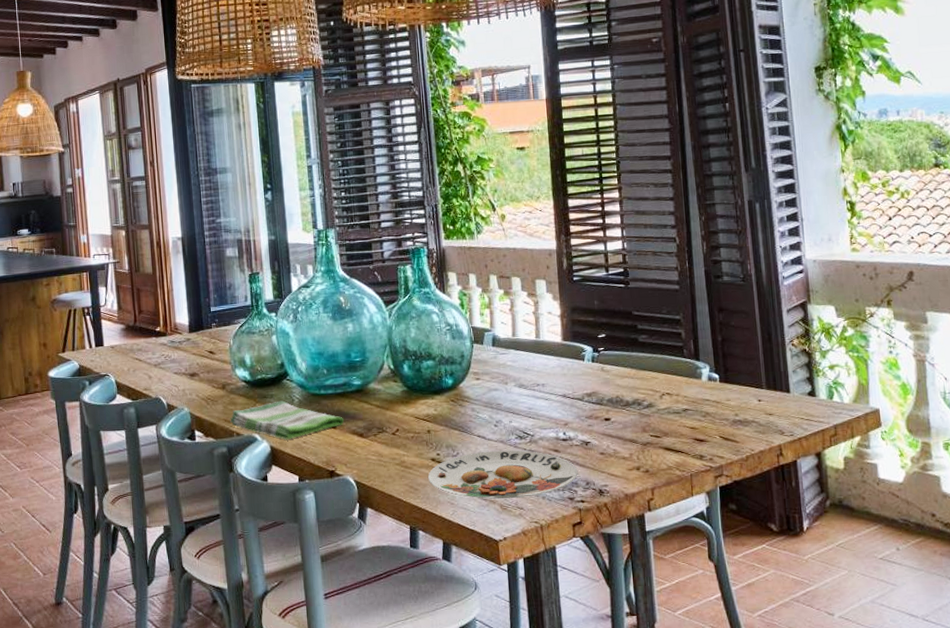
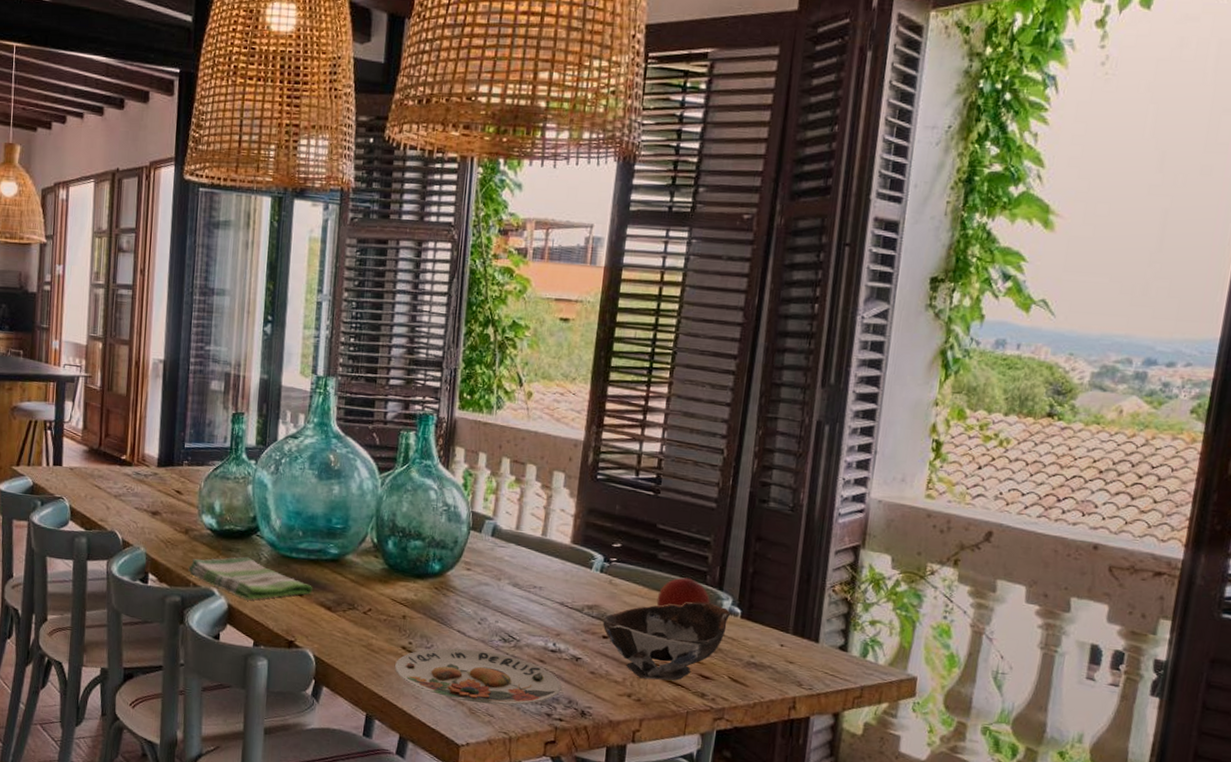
bowl: none [602,372,710,452] -> present [602,602,730,681]
fruit: none [645,353,691,385] -> present [656,577,710,608]

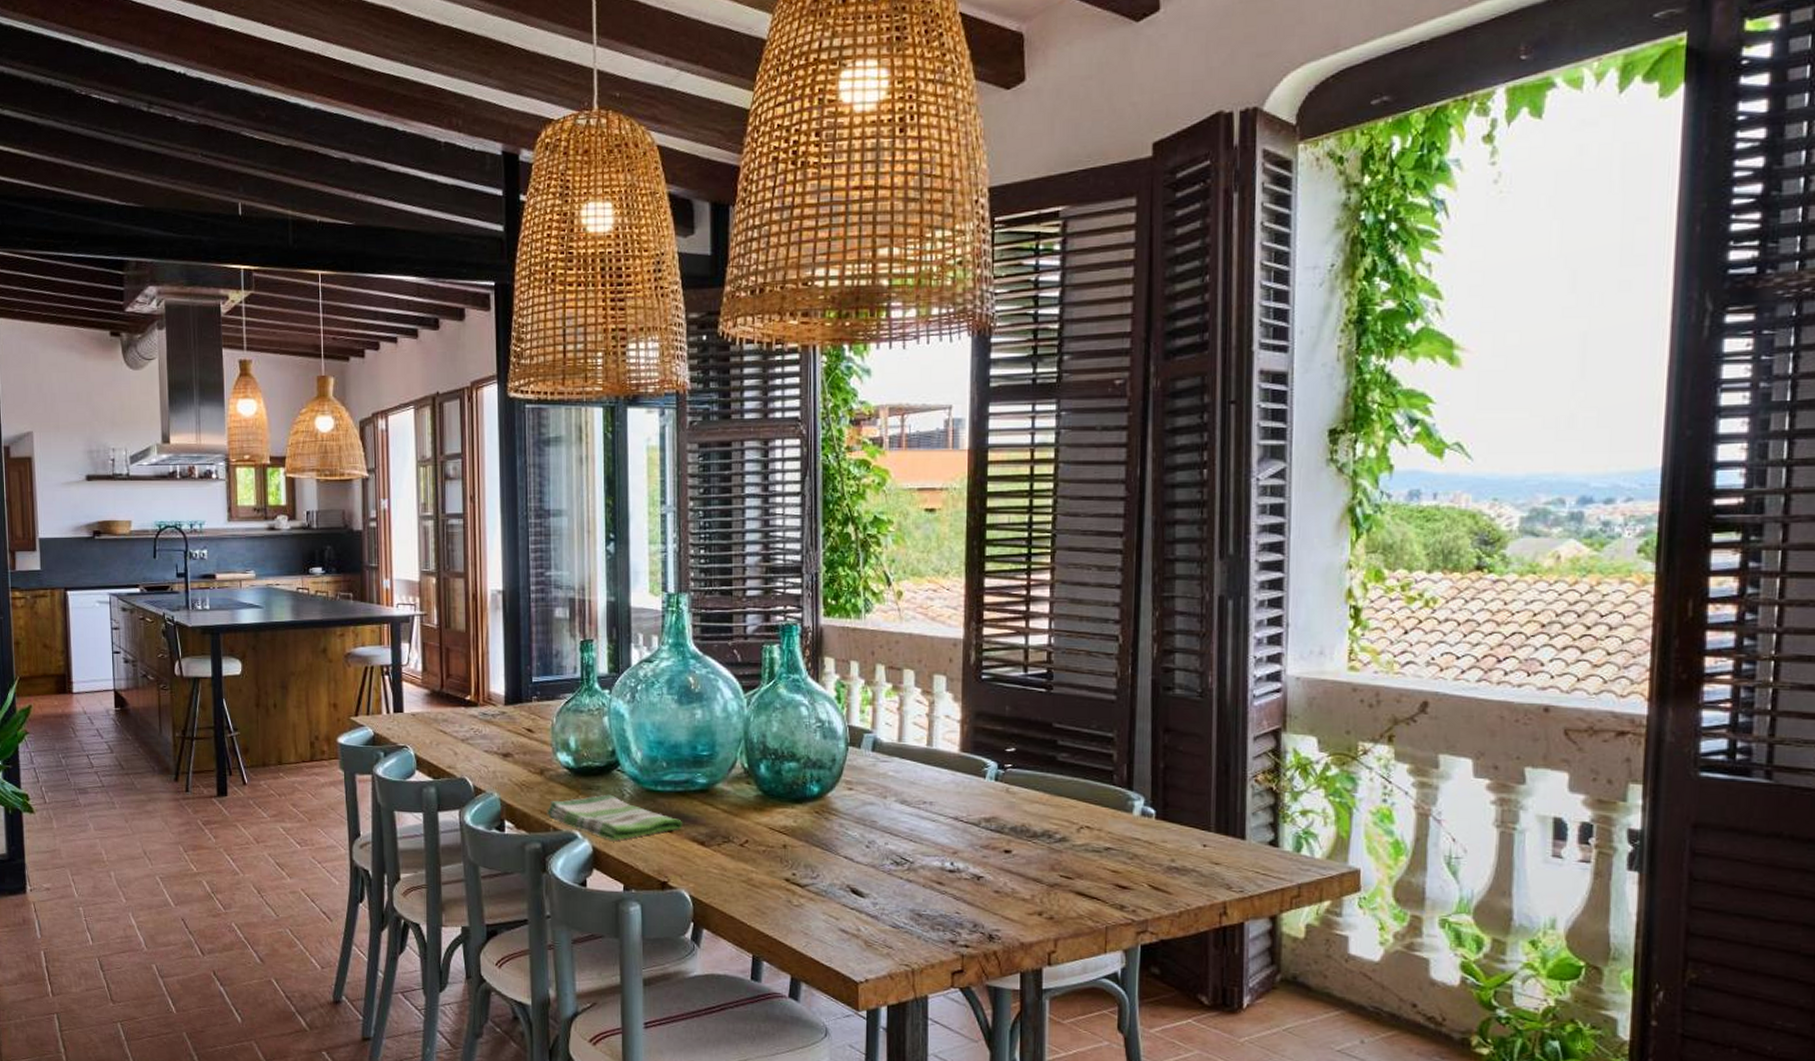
plate: present [394,648,562,705] -> none [778,876,964,935]
bowl: present [602,602,730,681] -> none [1003,804,1143,895]
fruit: present [656,577,710,608] -> none [1060,778,1119,814]

